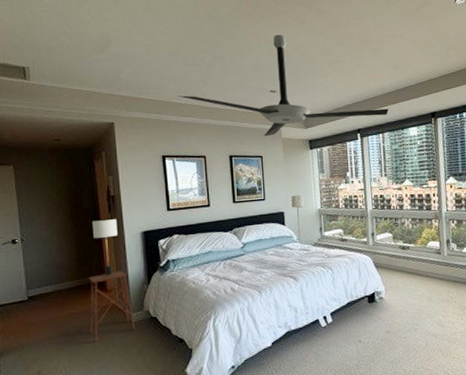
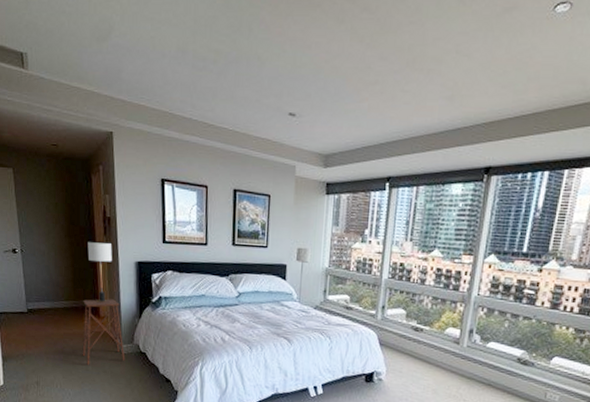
ceiling fan: present [177,34,389,137] -> none [182,37,431,172]

